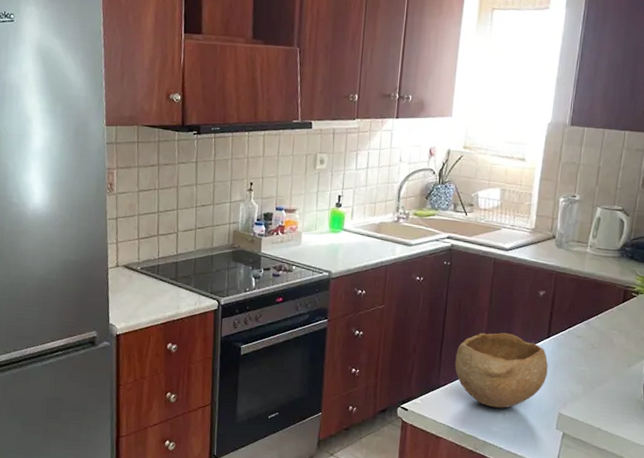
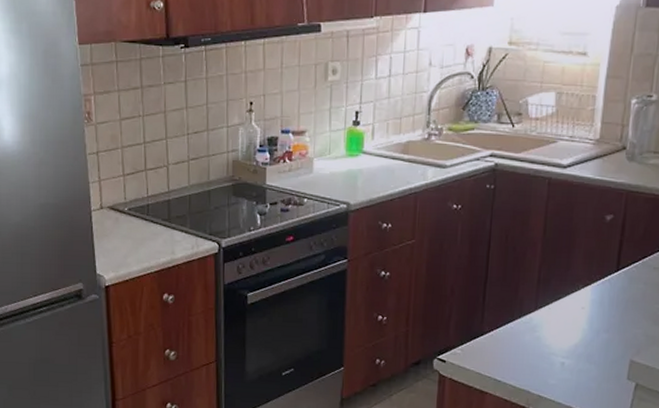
bowl: present [454,332,548,408] -> none [501,267,617,357]

